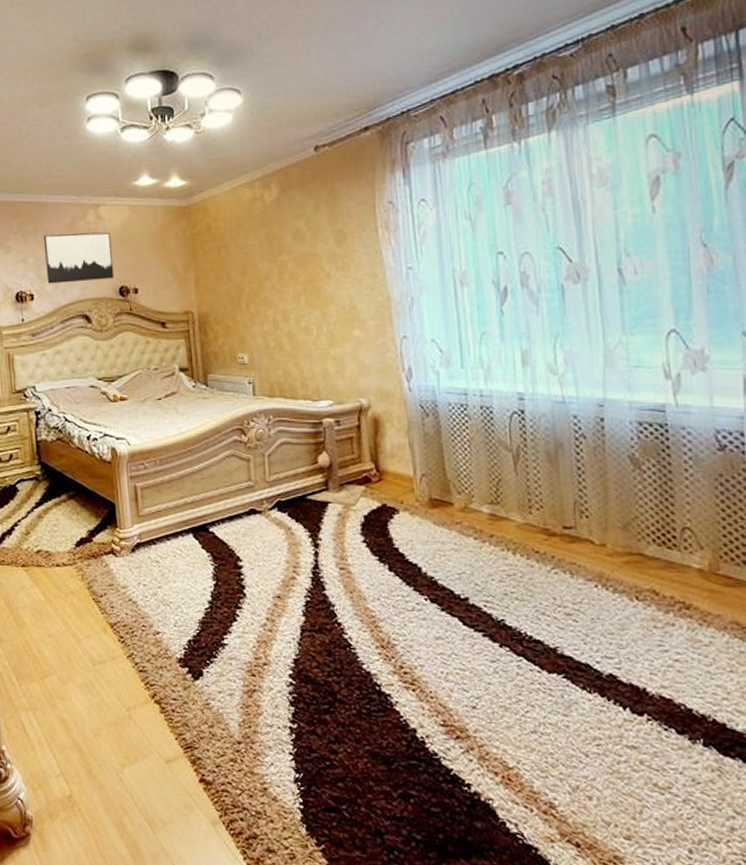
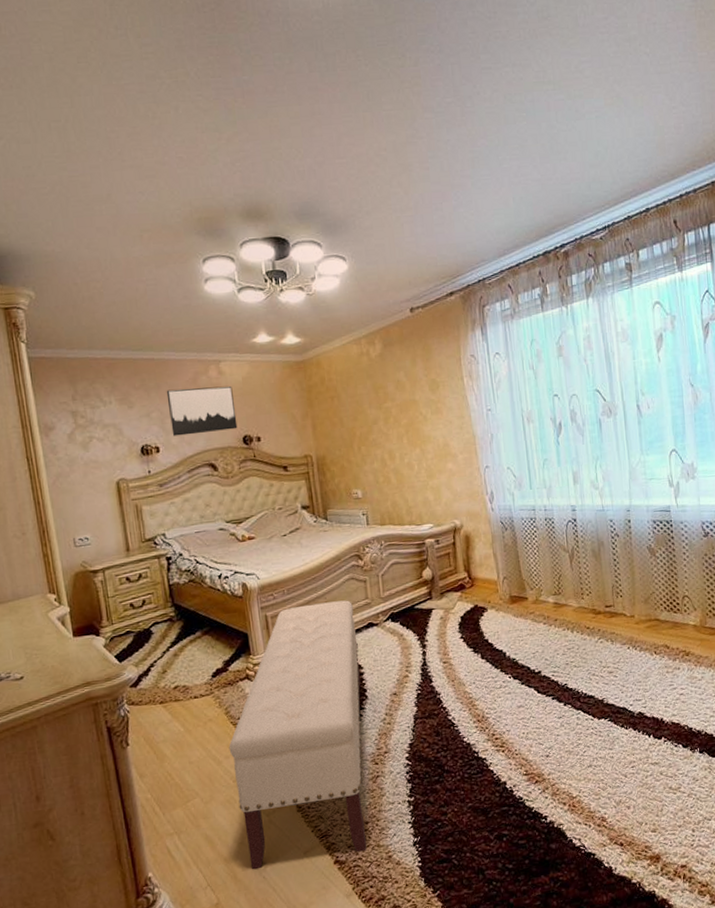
bench: none [89,479,238,776] -> present [228,600,367,870]

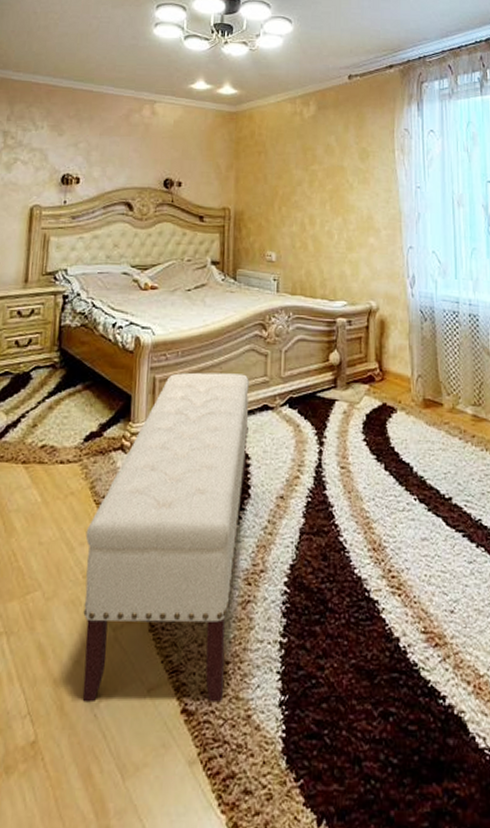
wall art: present [166,385,238,436] -> none [95,123,163,171]

